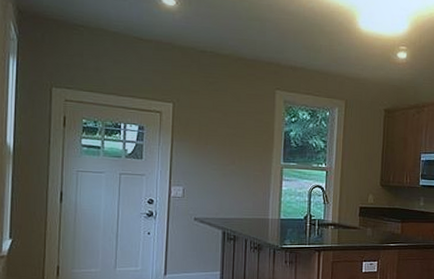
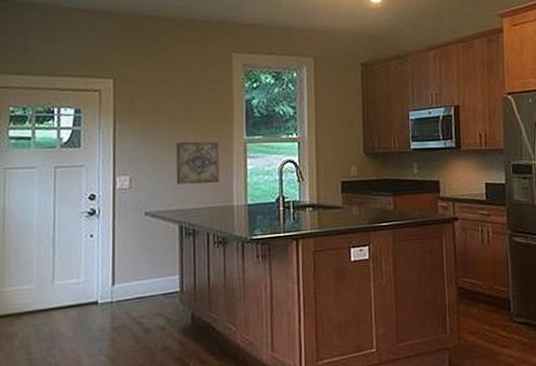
wall art: none [222,162,259,199] -> present [176,141,220,184]

